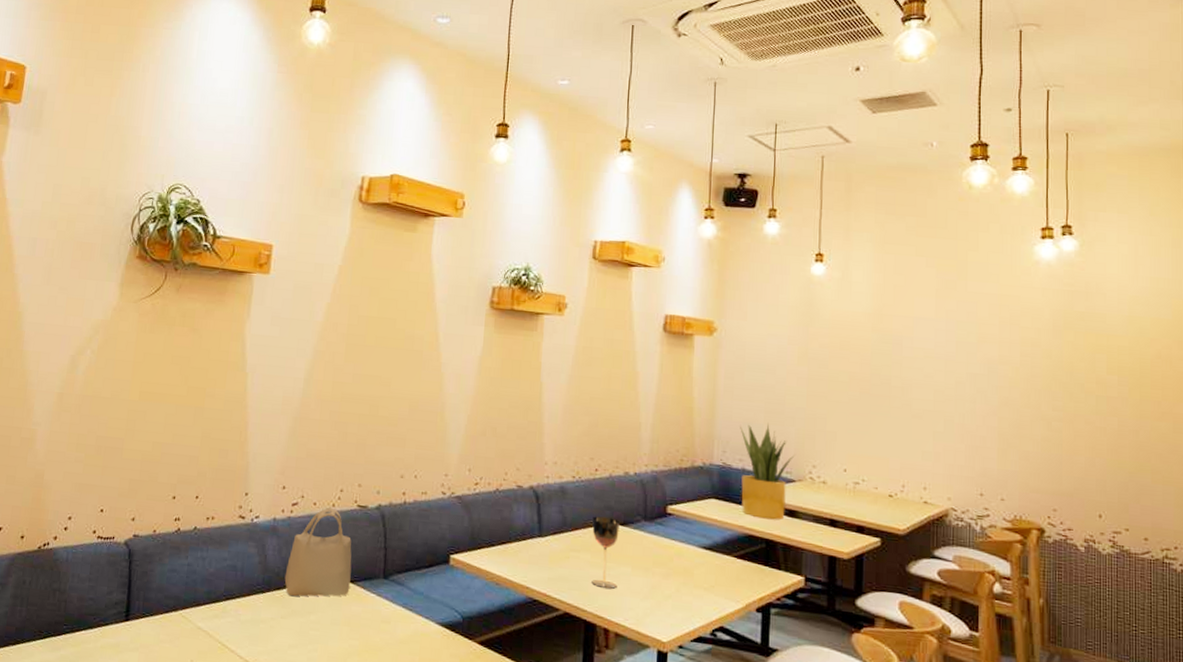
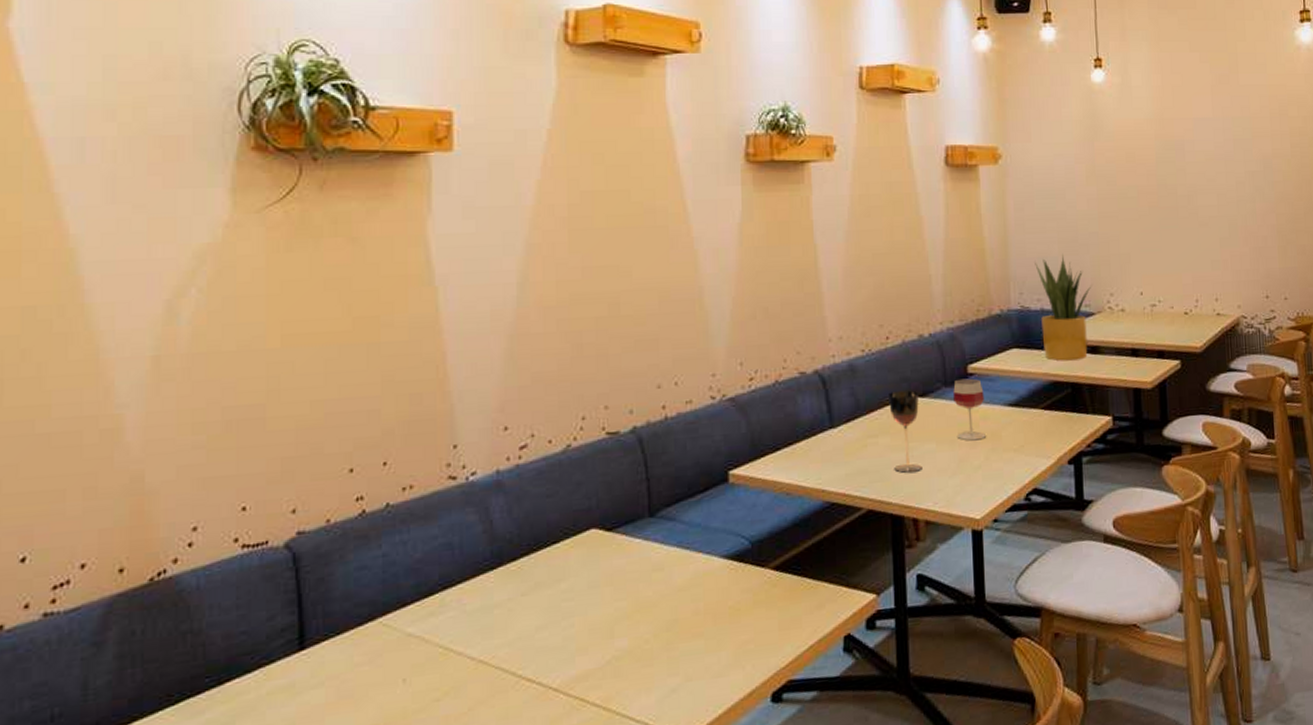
handbag: present [284,507,352,597] -> none [520,442,608,566]
wineglass: none [651,516,680,573] -> present [953,378,986,441]

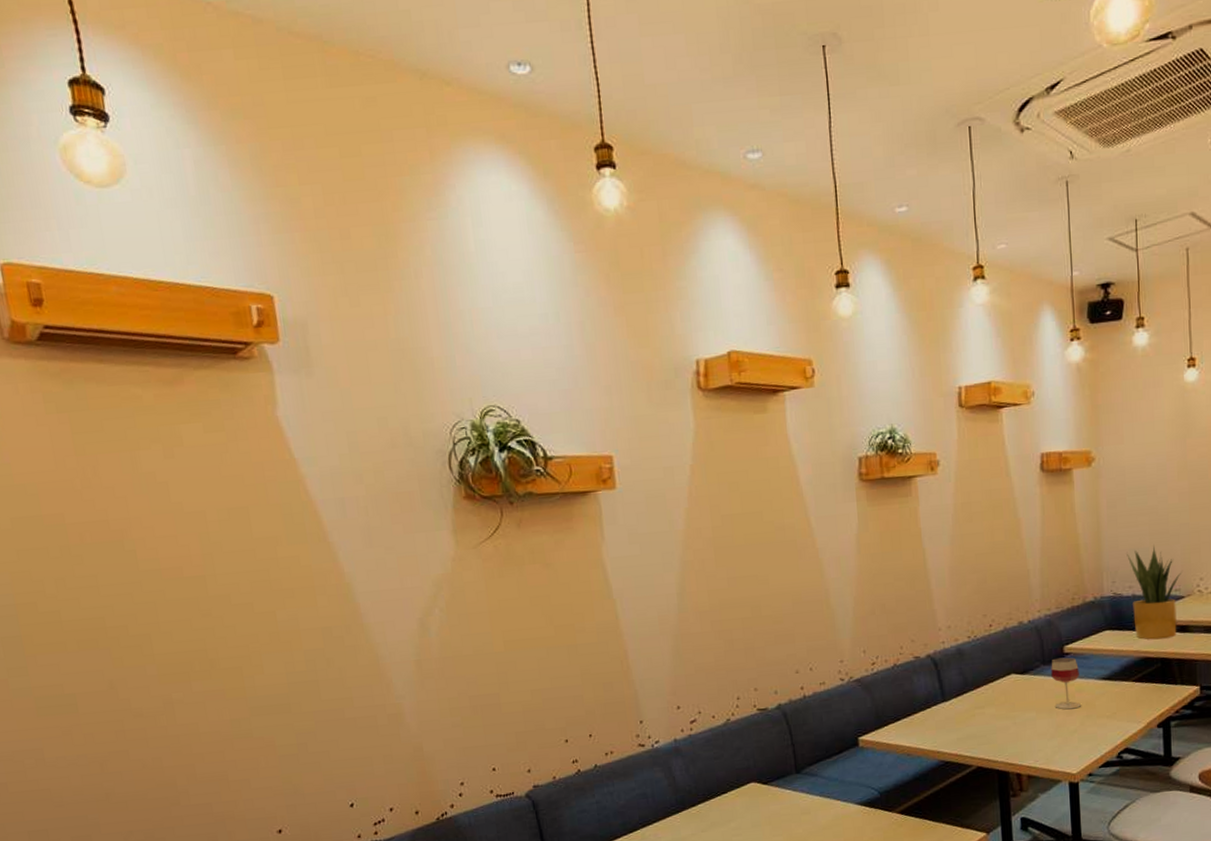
wineglass: present [888,390,923,473] -> none [993,669,1024,737]

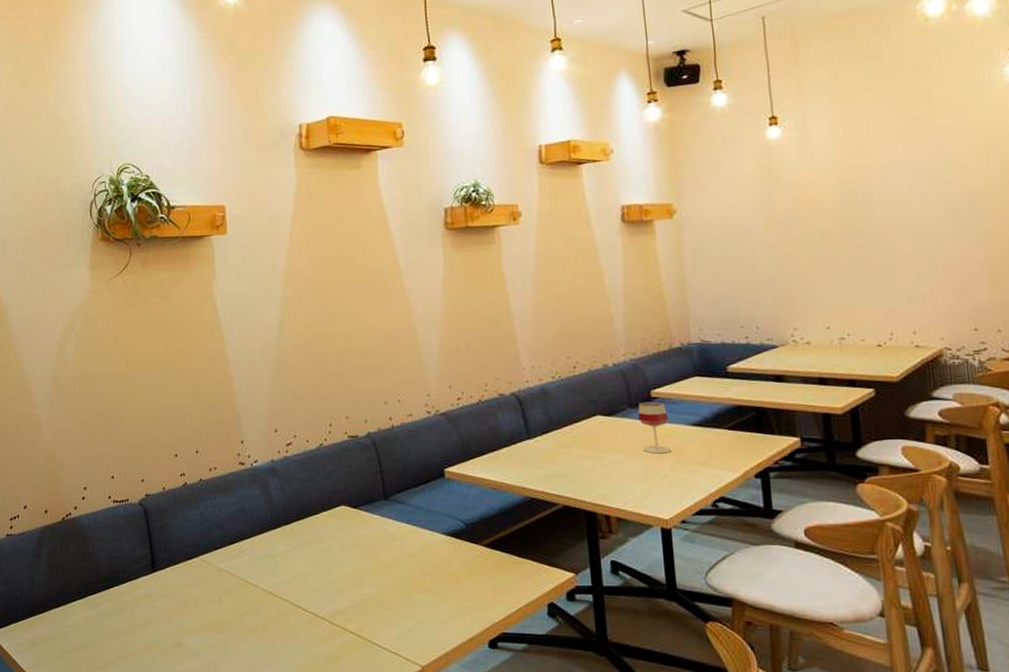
planter: present [1127,545,1182,640] -> none [714,295,775,388]

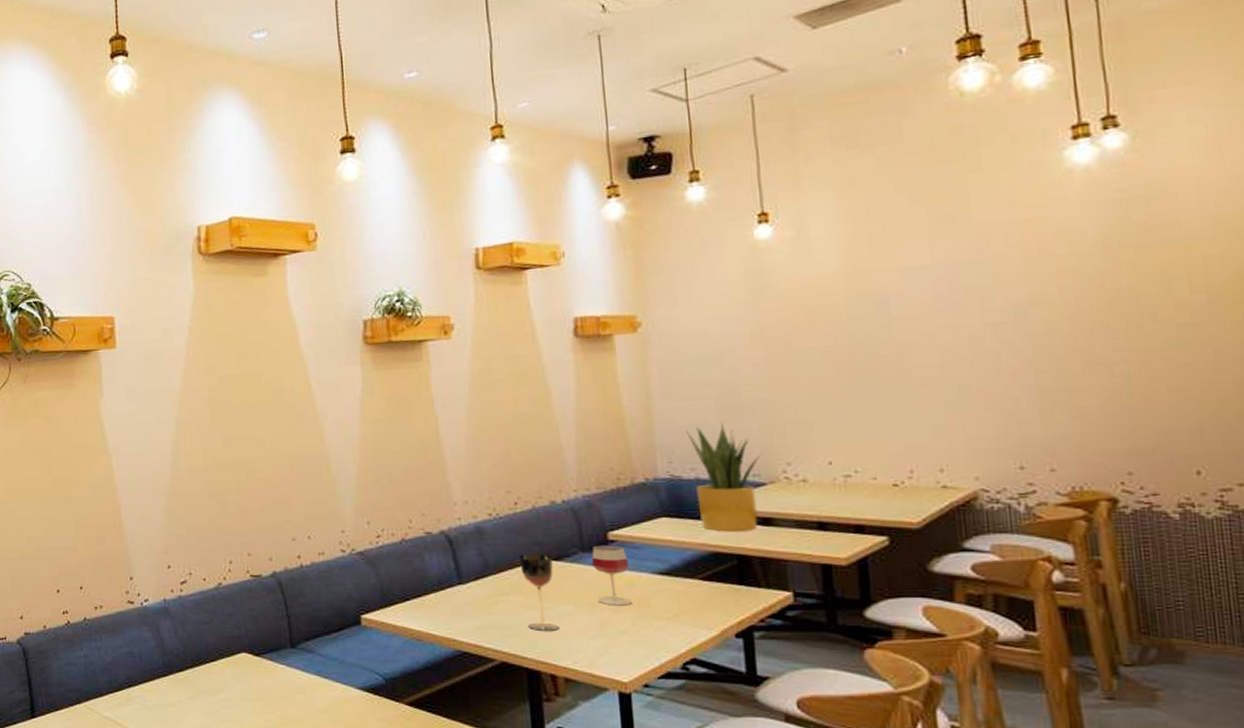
wineglass: none [578,410,612,477] -> present [519,554,560,631]
planter: none [714,295,775,388] -> present [686,422,762,532]

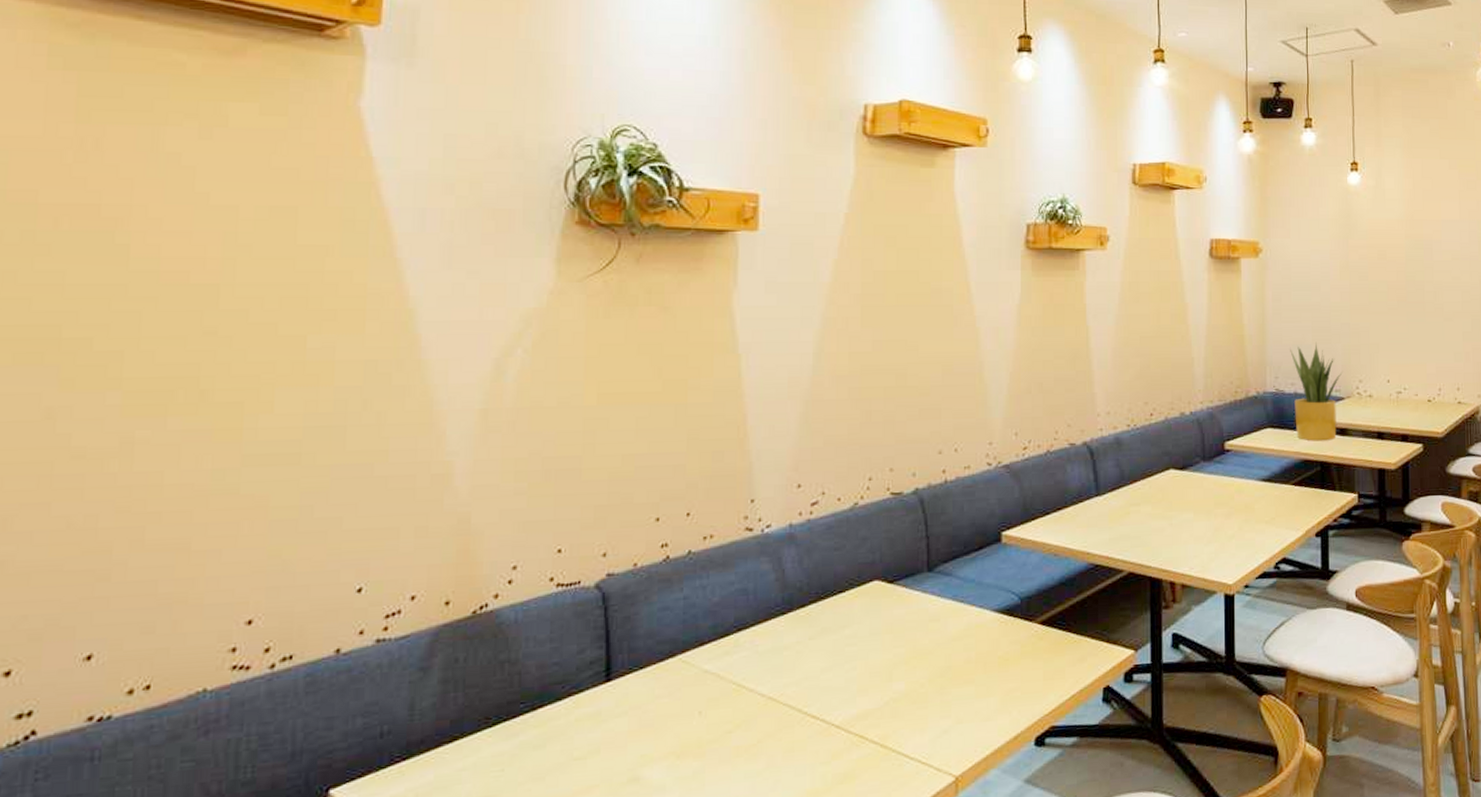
wineglass: present [519,554,560,631] -> none [1151,463,1180,539]
wineglass: present [591,545,632,606] -> none [1211,454,1240,512]

